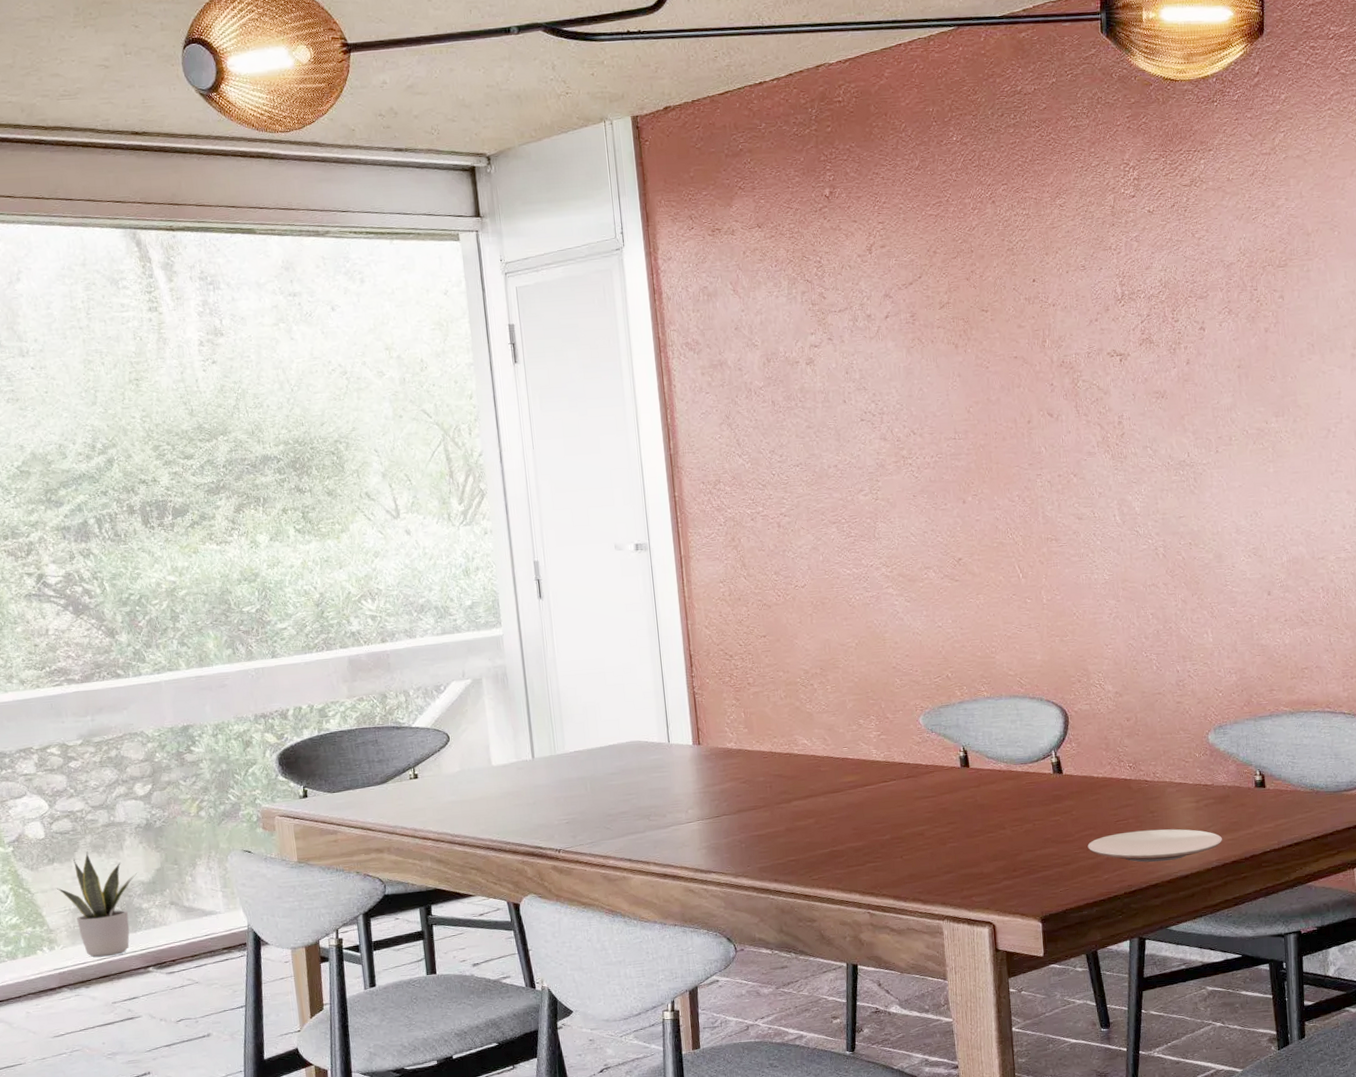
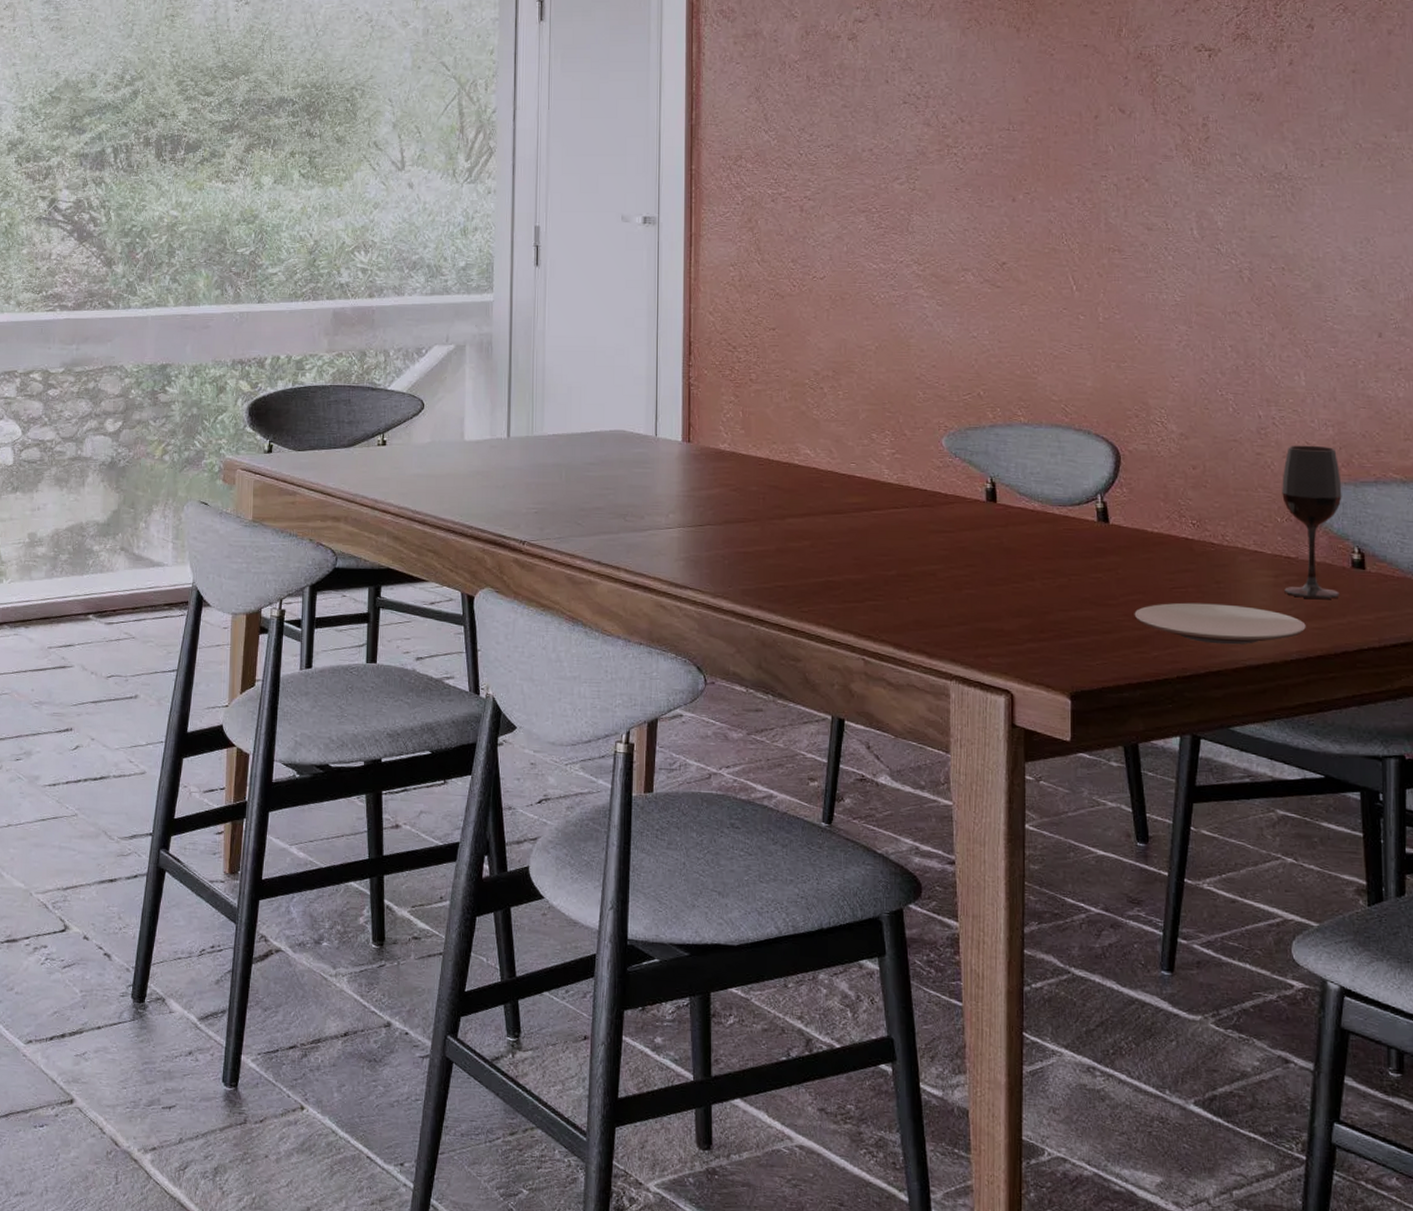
potted plant: present [56,851,137,957] -> none [14,483,94,597]
wine glass: none [1198,690,1247,817] -> present [1282,445,1342,600]

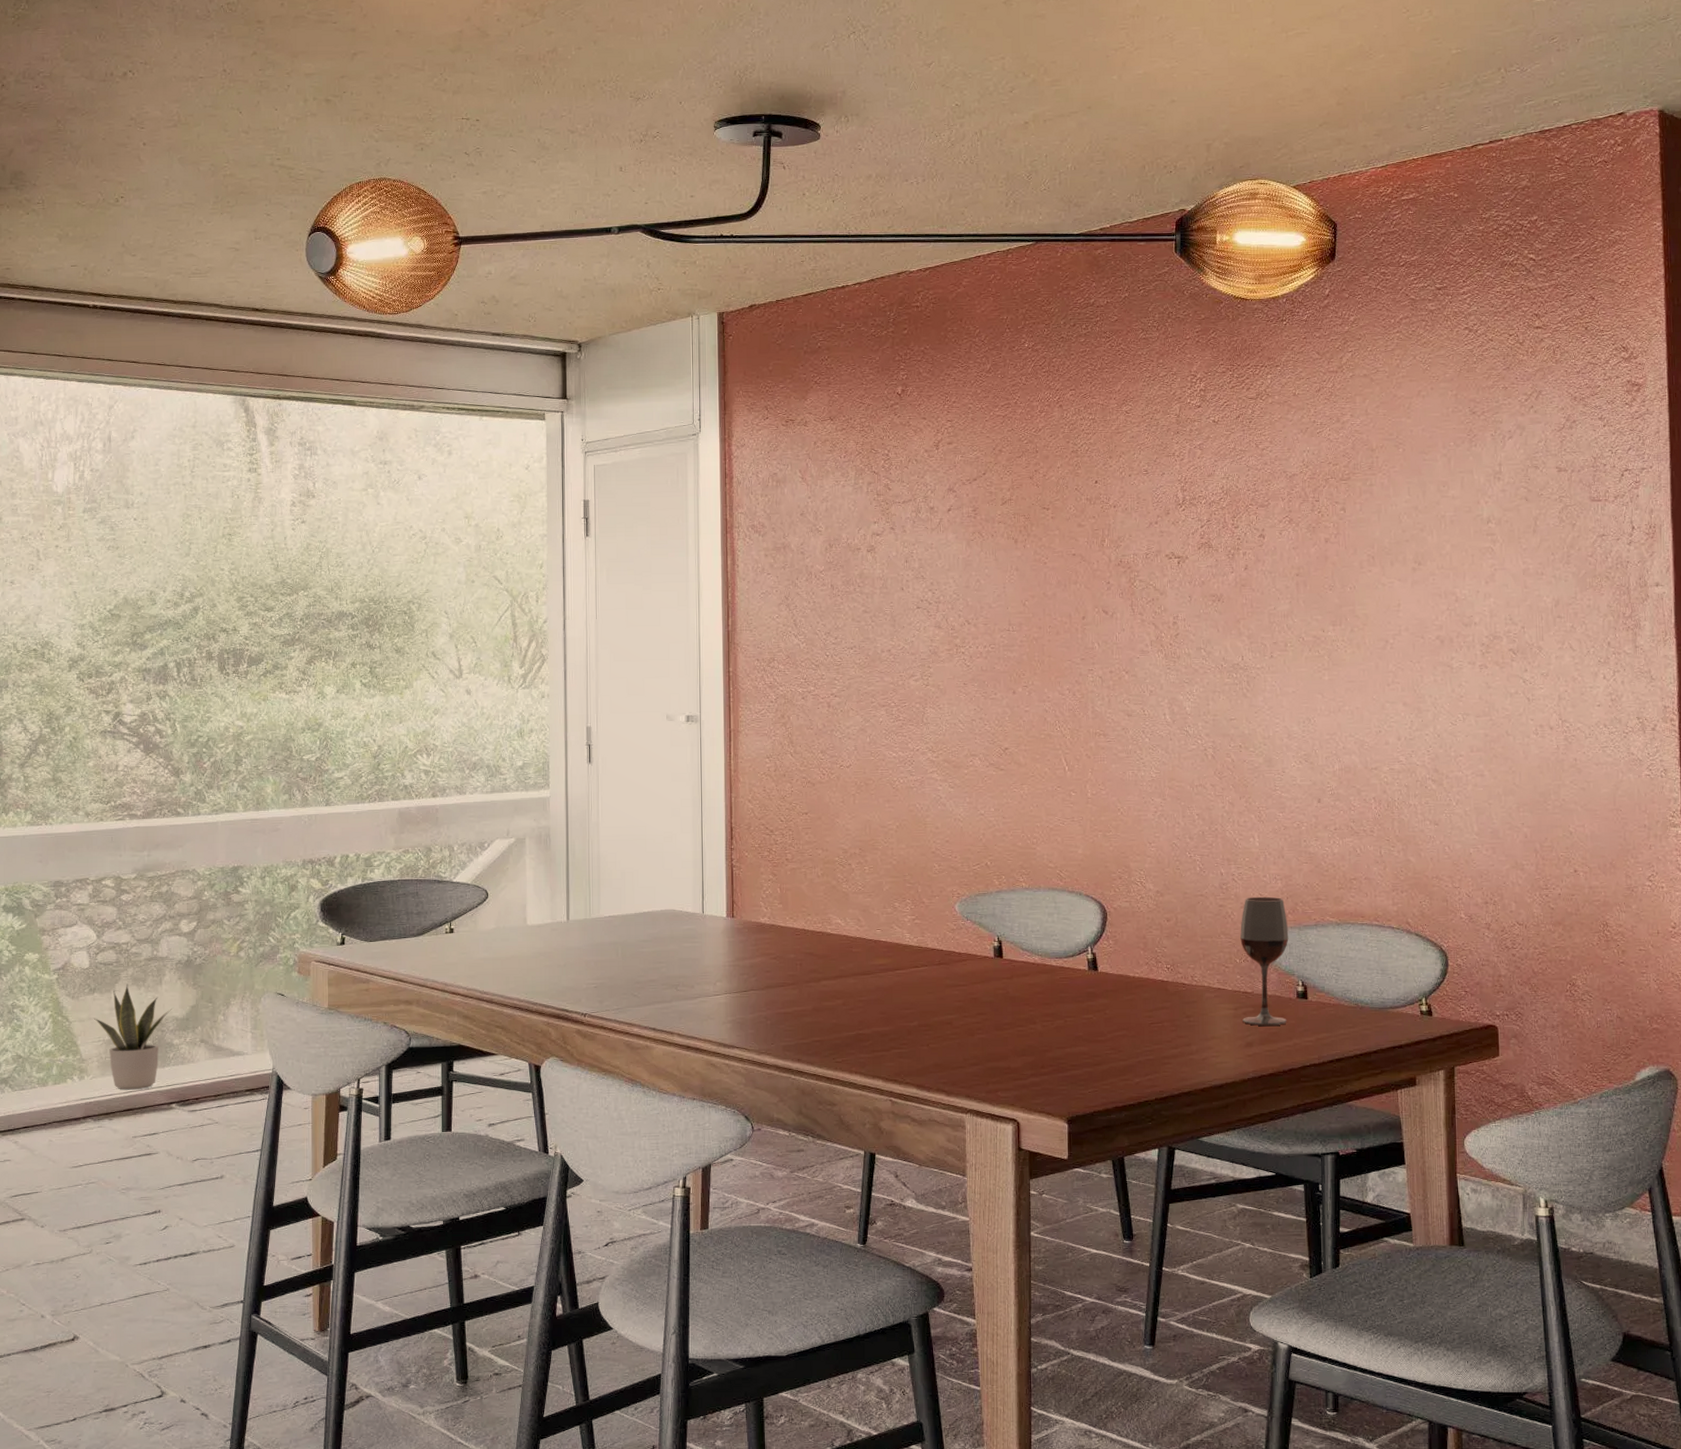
potted plant: none [14,483,94,597] -> present [93,983,172,1090]
plate: present [1134,602,1306,645] -> none [1119,1035,1260,1069]

